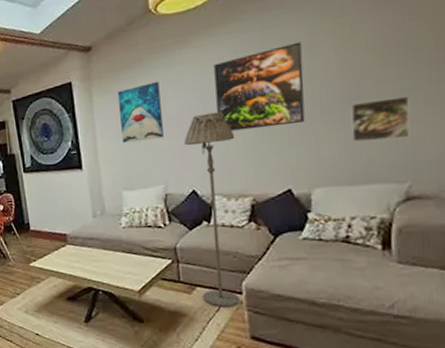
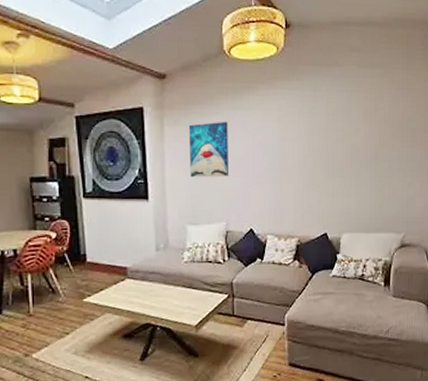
floor lamp: present [183,111,241,307] -> none [245,158,288,338]
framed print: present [213,41,305,131] -> none [275,107,341,178]
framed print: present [350,96,411,142] -> none [371,165,407,198]

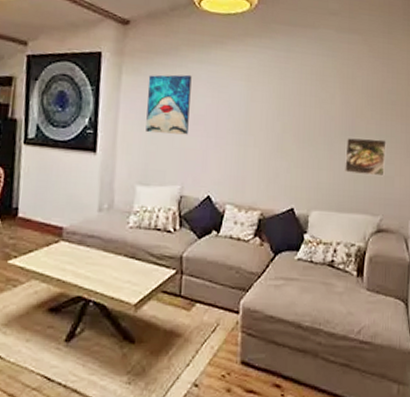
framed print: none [371,165,407,198] -> present [345,137,386,177]

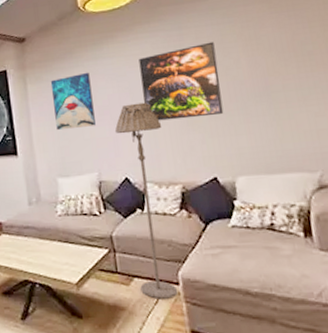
floor lamp: none [200,118,253,328] -> present [114,102,178,299]
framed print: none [241,71,316,146] -> present [138,41,224,121]
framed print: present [345,137,386,177] -> none [262,92,316,133]

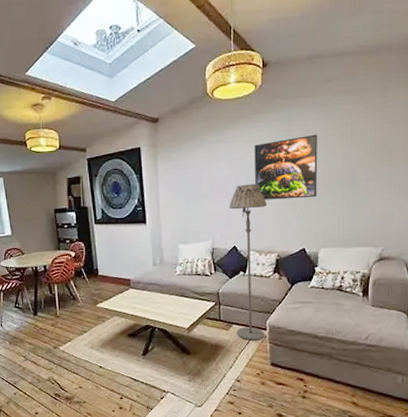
wall art: present [50,72,96,131] -> none [178,154,213,204]

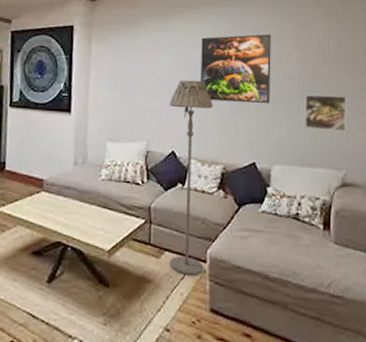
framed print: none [348,183,386,215] -> present [304,94,347,132]

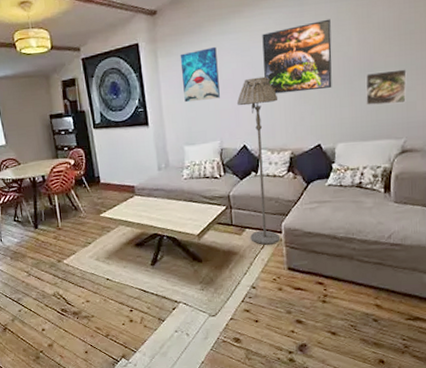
wall art: none [114,42,154,96] -> present [180,46,220,103]

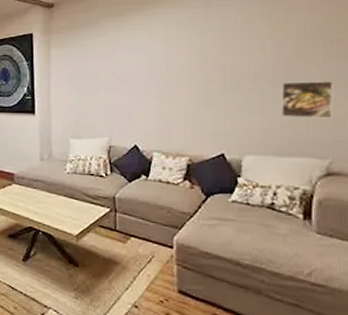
wall art: present [180,46,220,103] -> none [73,41,112,95]
floor lamp: present [236,76,281,245] -> none [130,76,177,260]
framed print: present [262,19,332,94] -> none [162,22,241,95]

